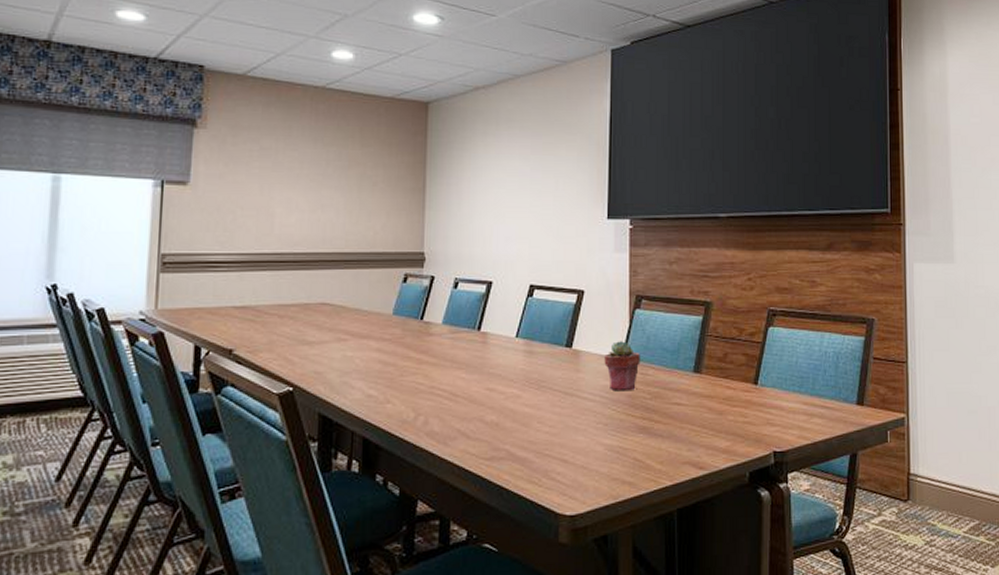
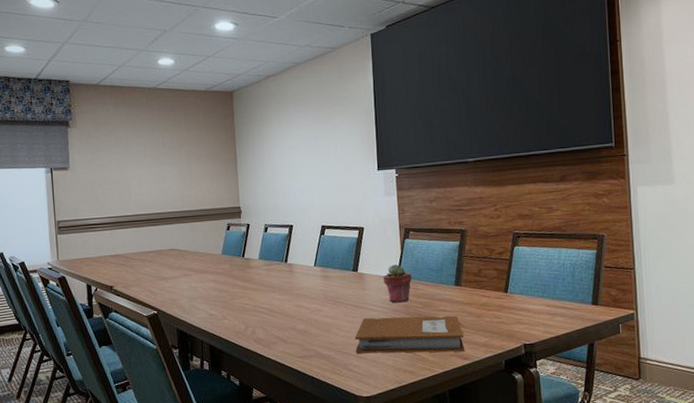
notebook: none [560,408,701,459] -> present [354,315,465,354]

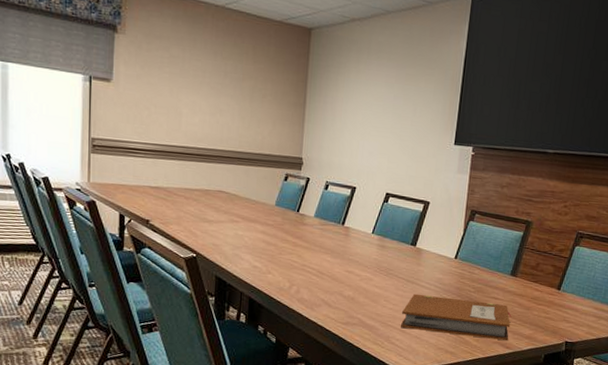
potted succulent: present [383,264,412,303] -> none [440,245,470,285]

